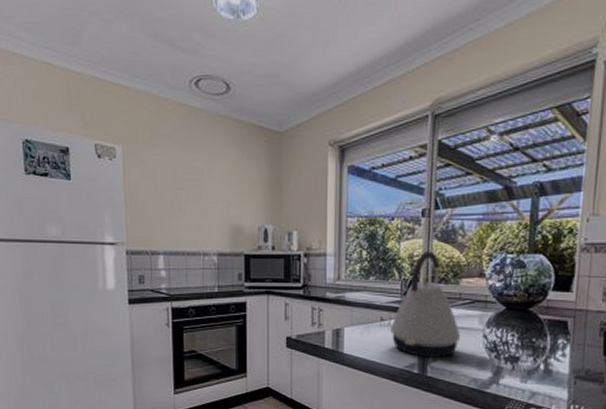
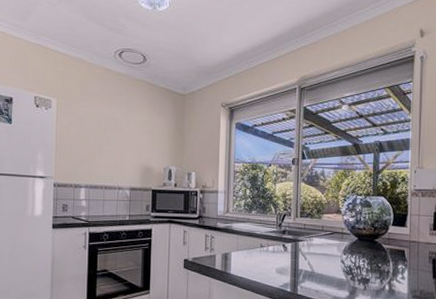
kettle: present [391,251,461,358] -> none [268,192,324,279]

